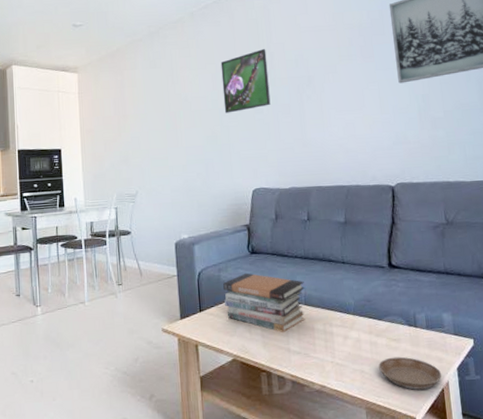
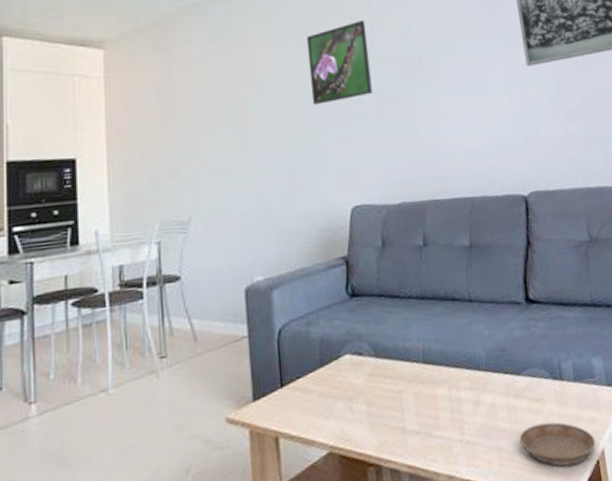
book stack: present [223,273,305,332] -> none [313,324,425,406]

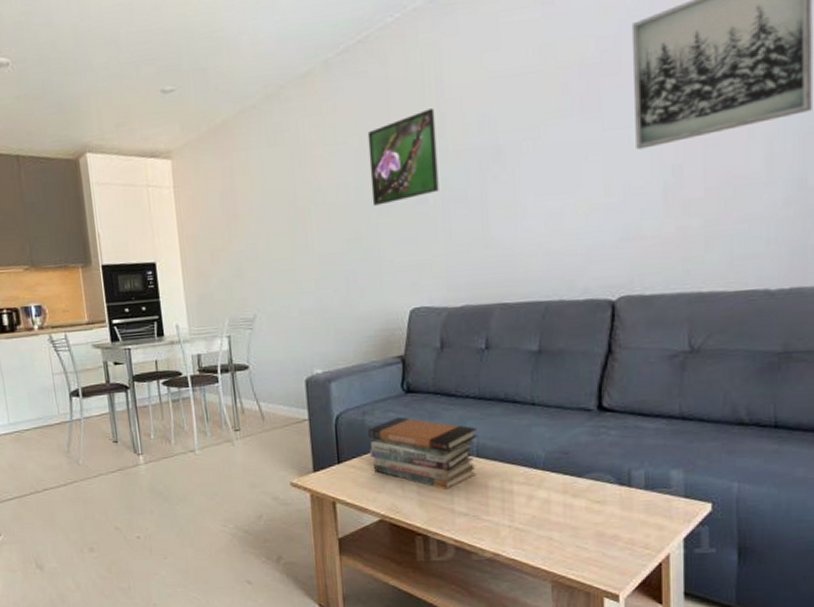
book stack: none [313,324,425,406] -> present [368,416,477,490]
saucer: present [519,422,596,467] -> none [573,522,661,563]

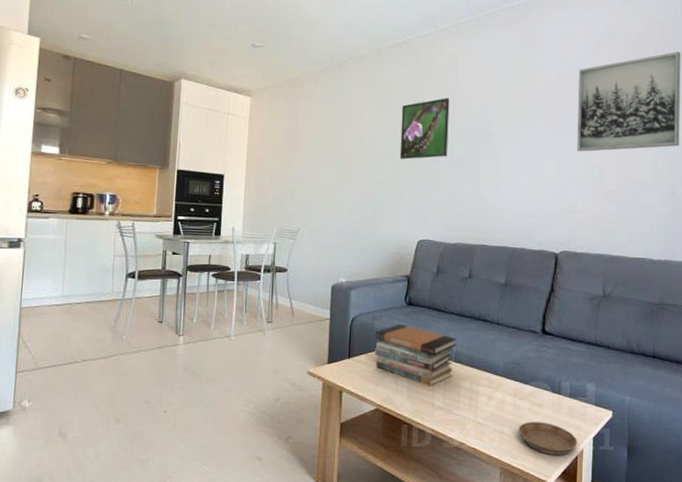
saucer: none [573,522,661,563] -> present [519,421,578,455]

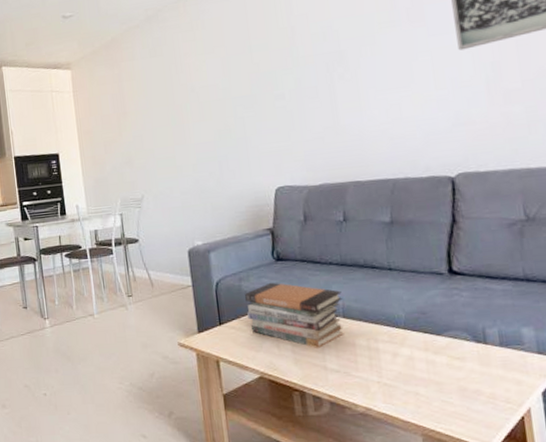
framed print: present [399,98,450,160] -> none [231,23,294,103]
saucer: present [519,421,578,455] -> none [438,378,522,416]

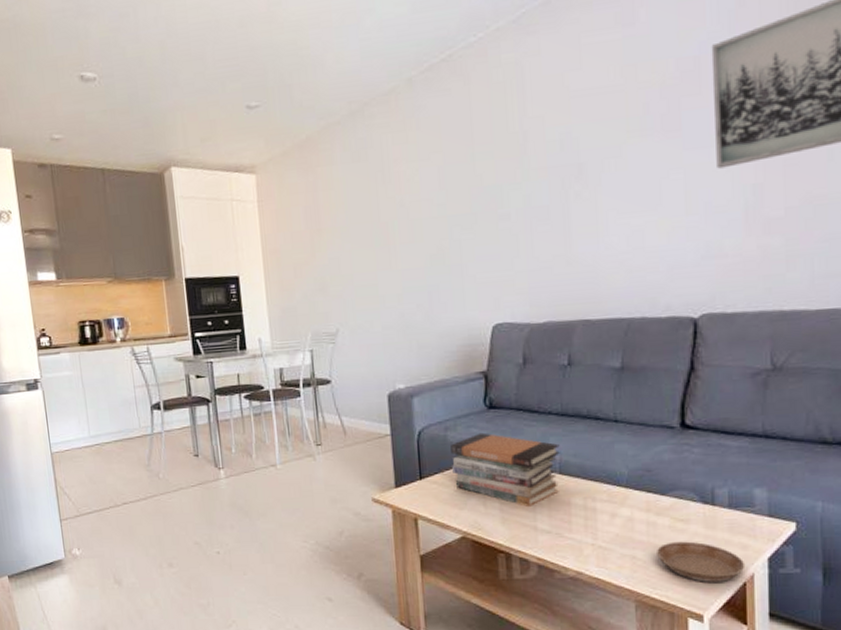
saucer: none [438,378,522,416] -> present [657,541,746,582]

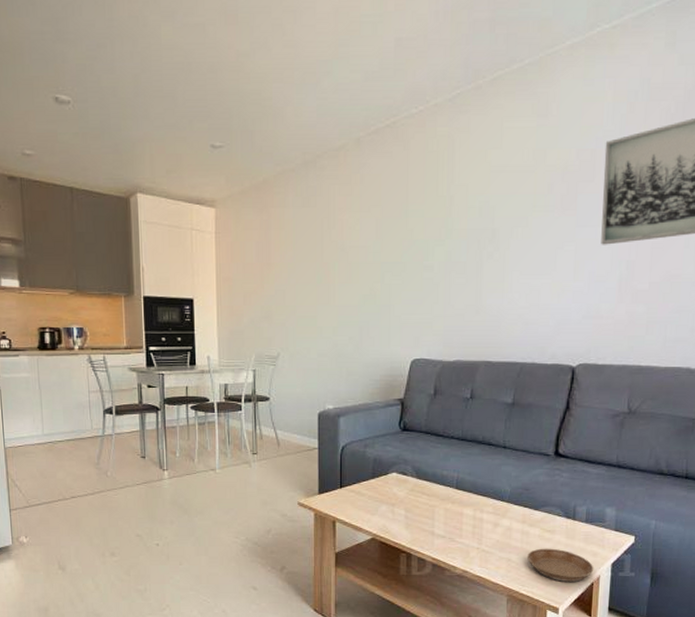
book stack: present [451,432,560,507] -> none [368,451,458,515]

